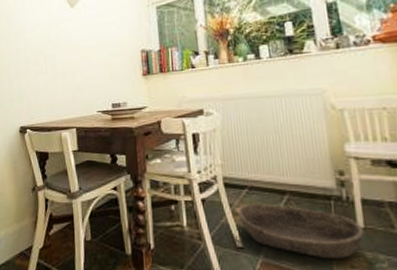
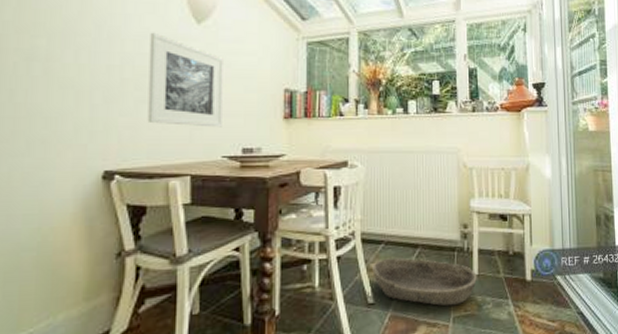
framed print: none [41,20,96,89] -> present [147,32,225,128]

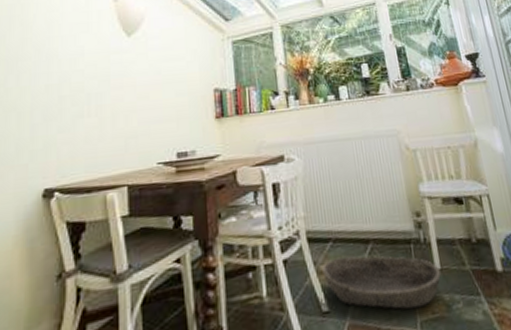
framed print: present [147,32,225,128] -> none [84,49,157,137]

